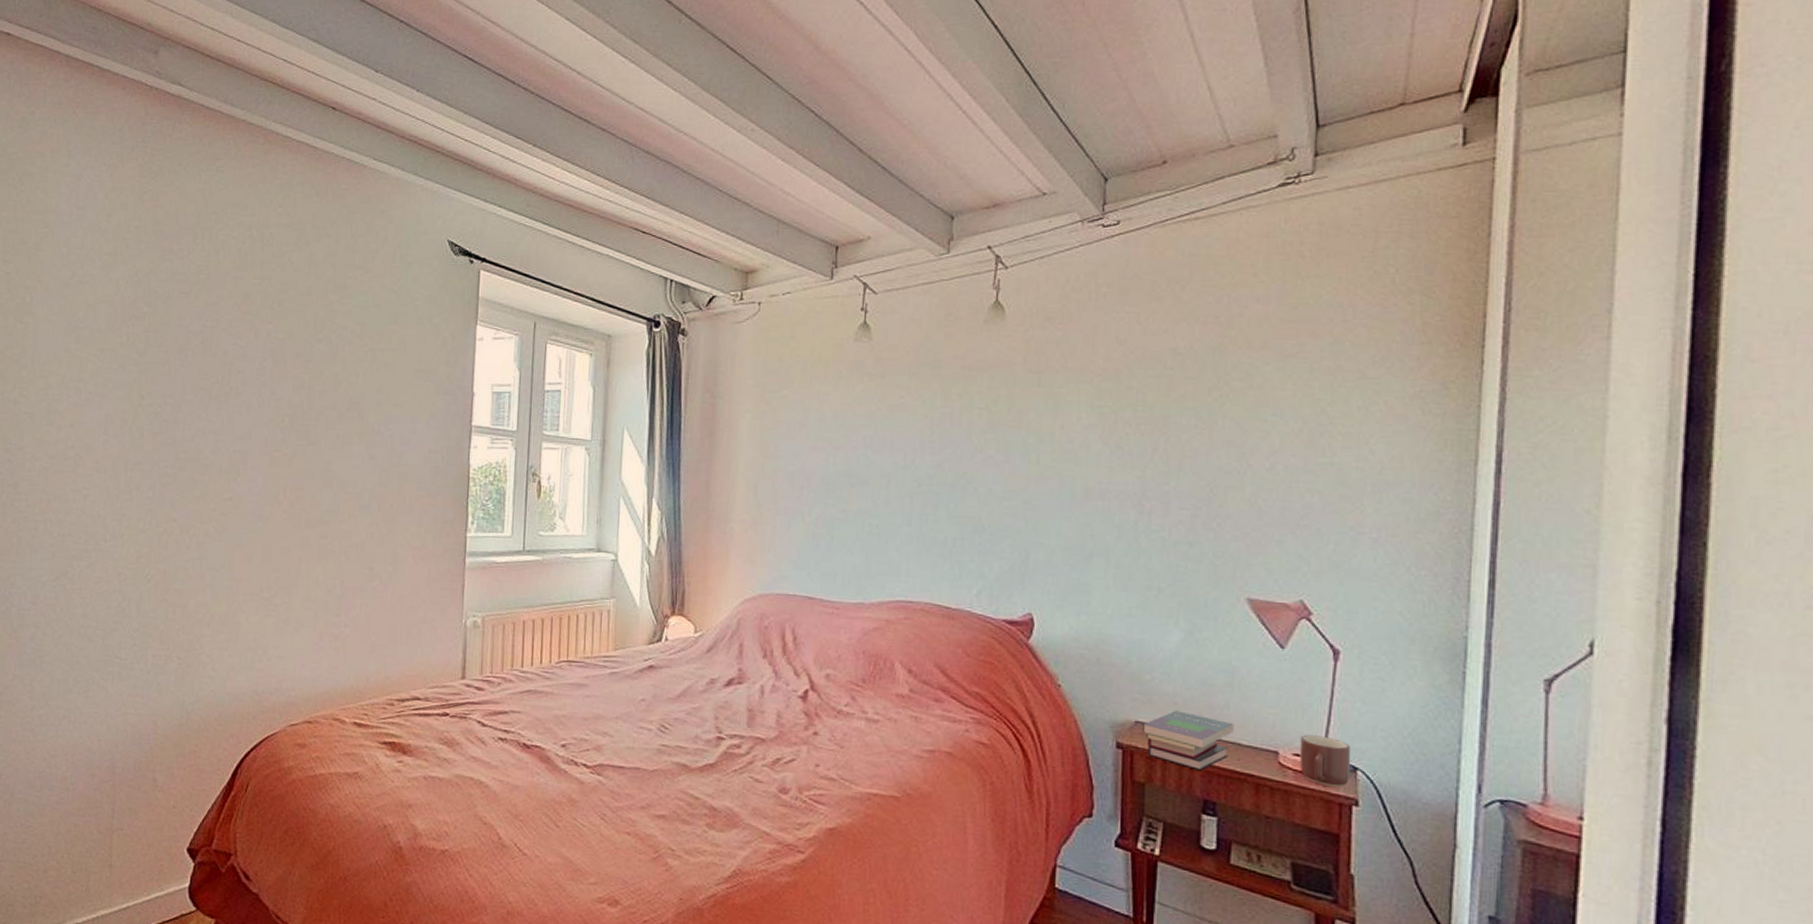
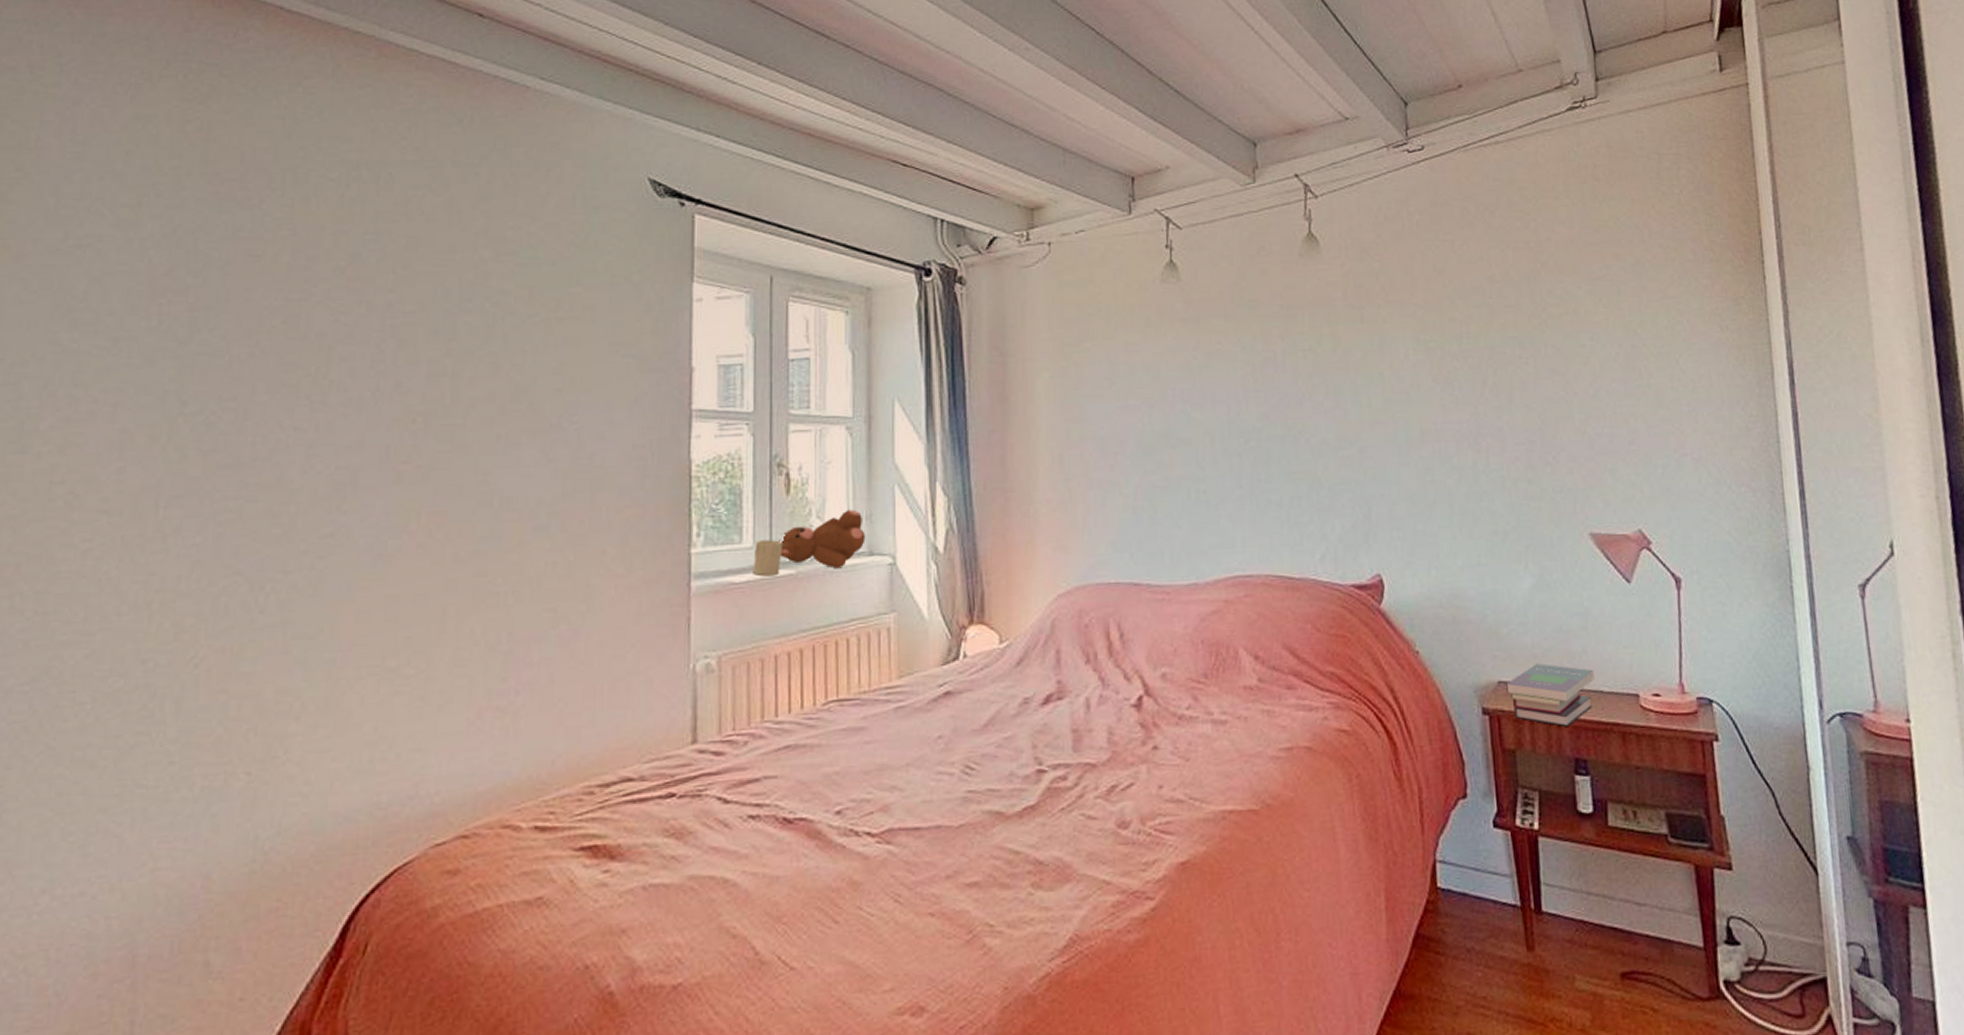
candle: none [510,531,534,560] -> present [753,540,784,577]
teddy bear: none [530,514,596,560] -> present [779,509,866,569]
mug: present [1299,734,1352,788] -> none [1657,671,1708,725]

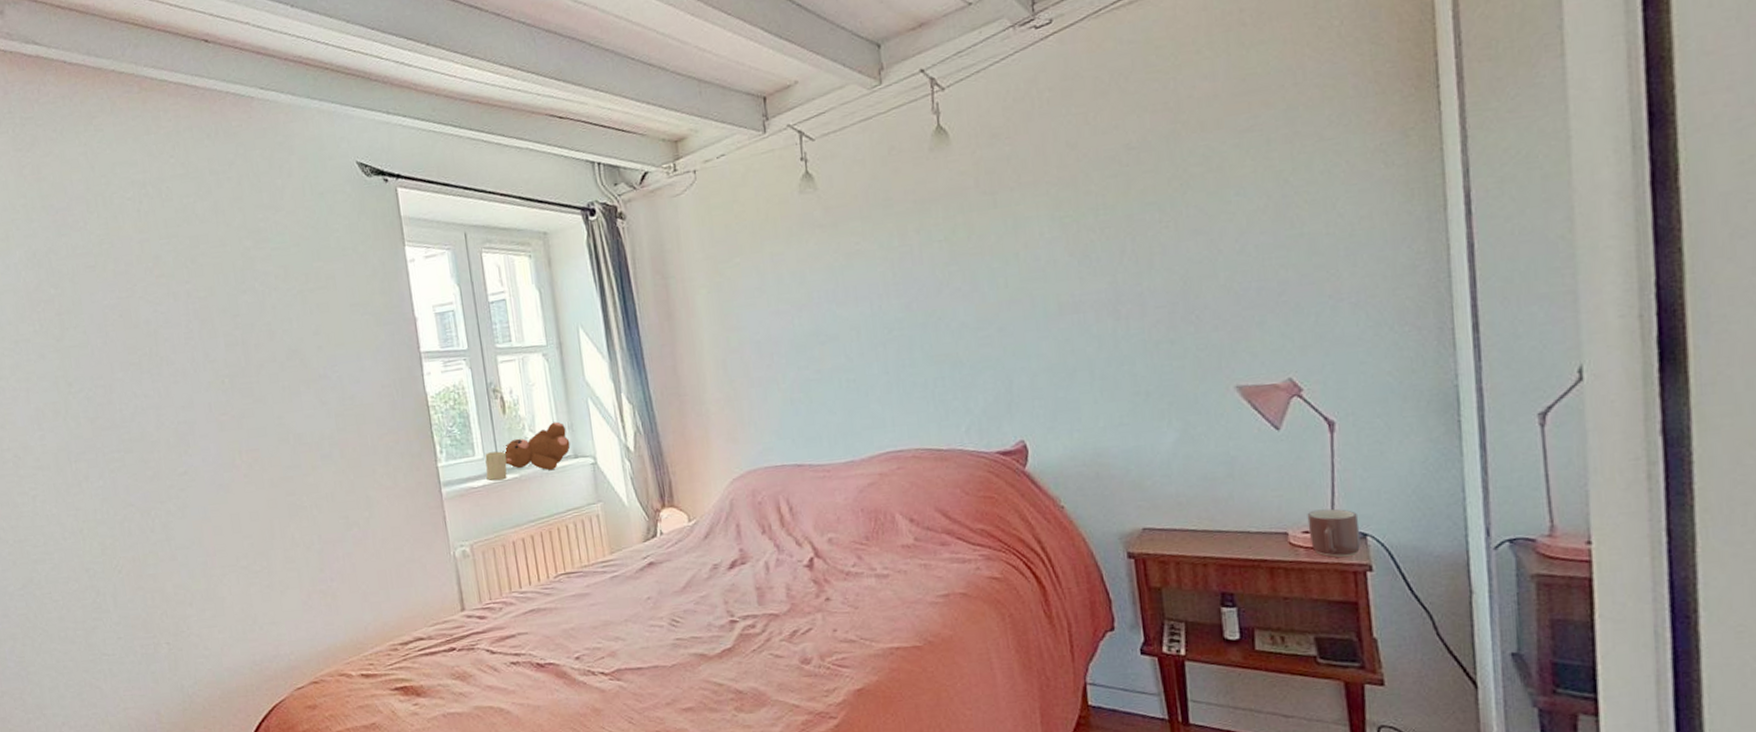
books: present [1506,663,1594,728] -> none [1151,510,1241,566]
mug: none [1657,671,1708,725] -> present [1307,508,1361,558]

